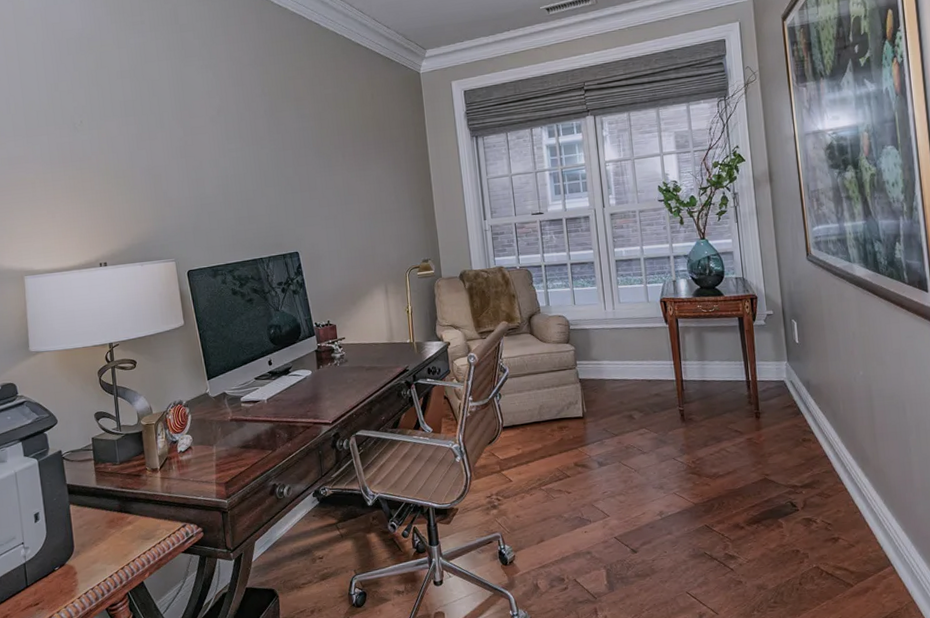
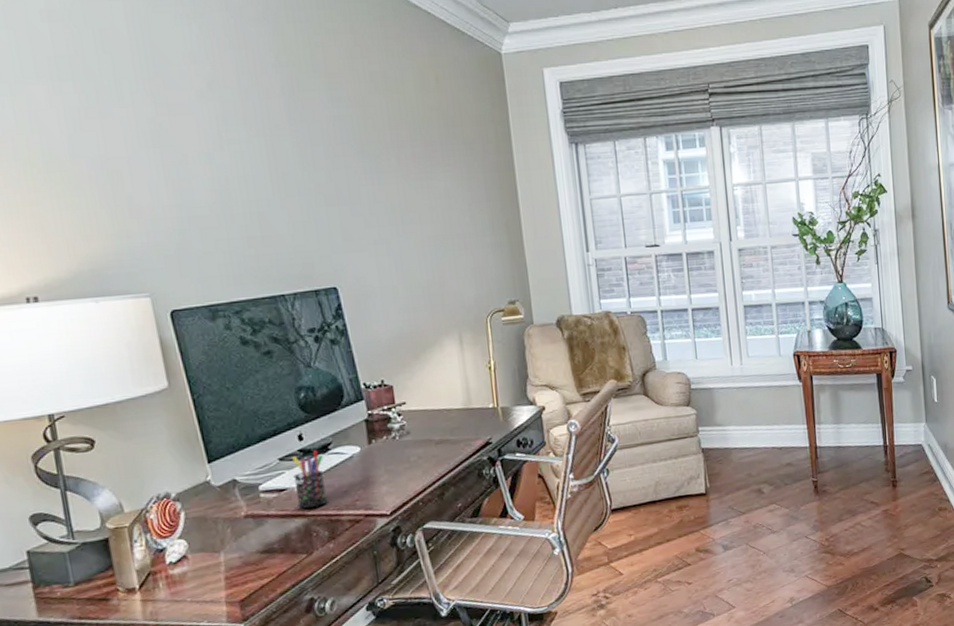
pen holder: none [264,372,288,416] -> present [292,449,328,509]

